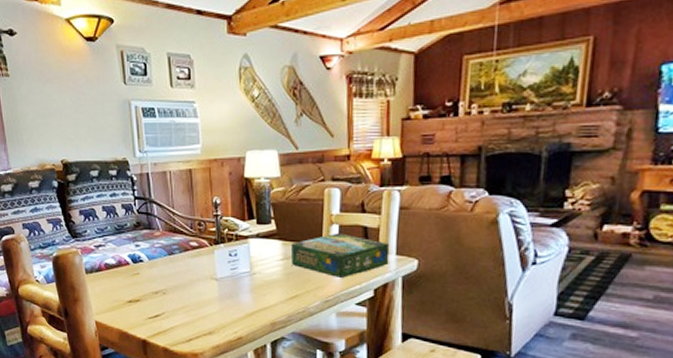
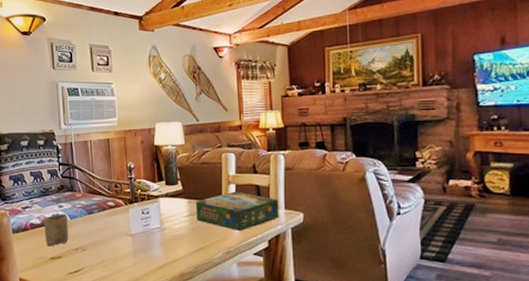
cup: none [119,253,148,289] -> present [44,213,69,247]

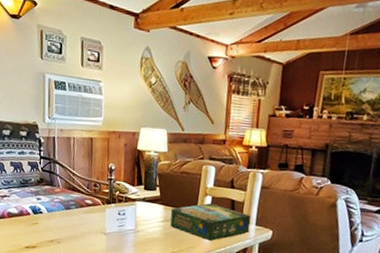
cup: present [44,213,69,247] -> none [21,205,46,236]

